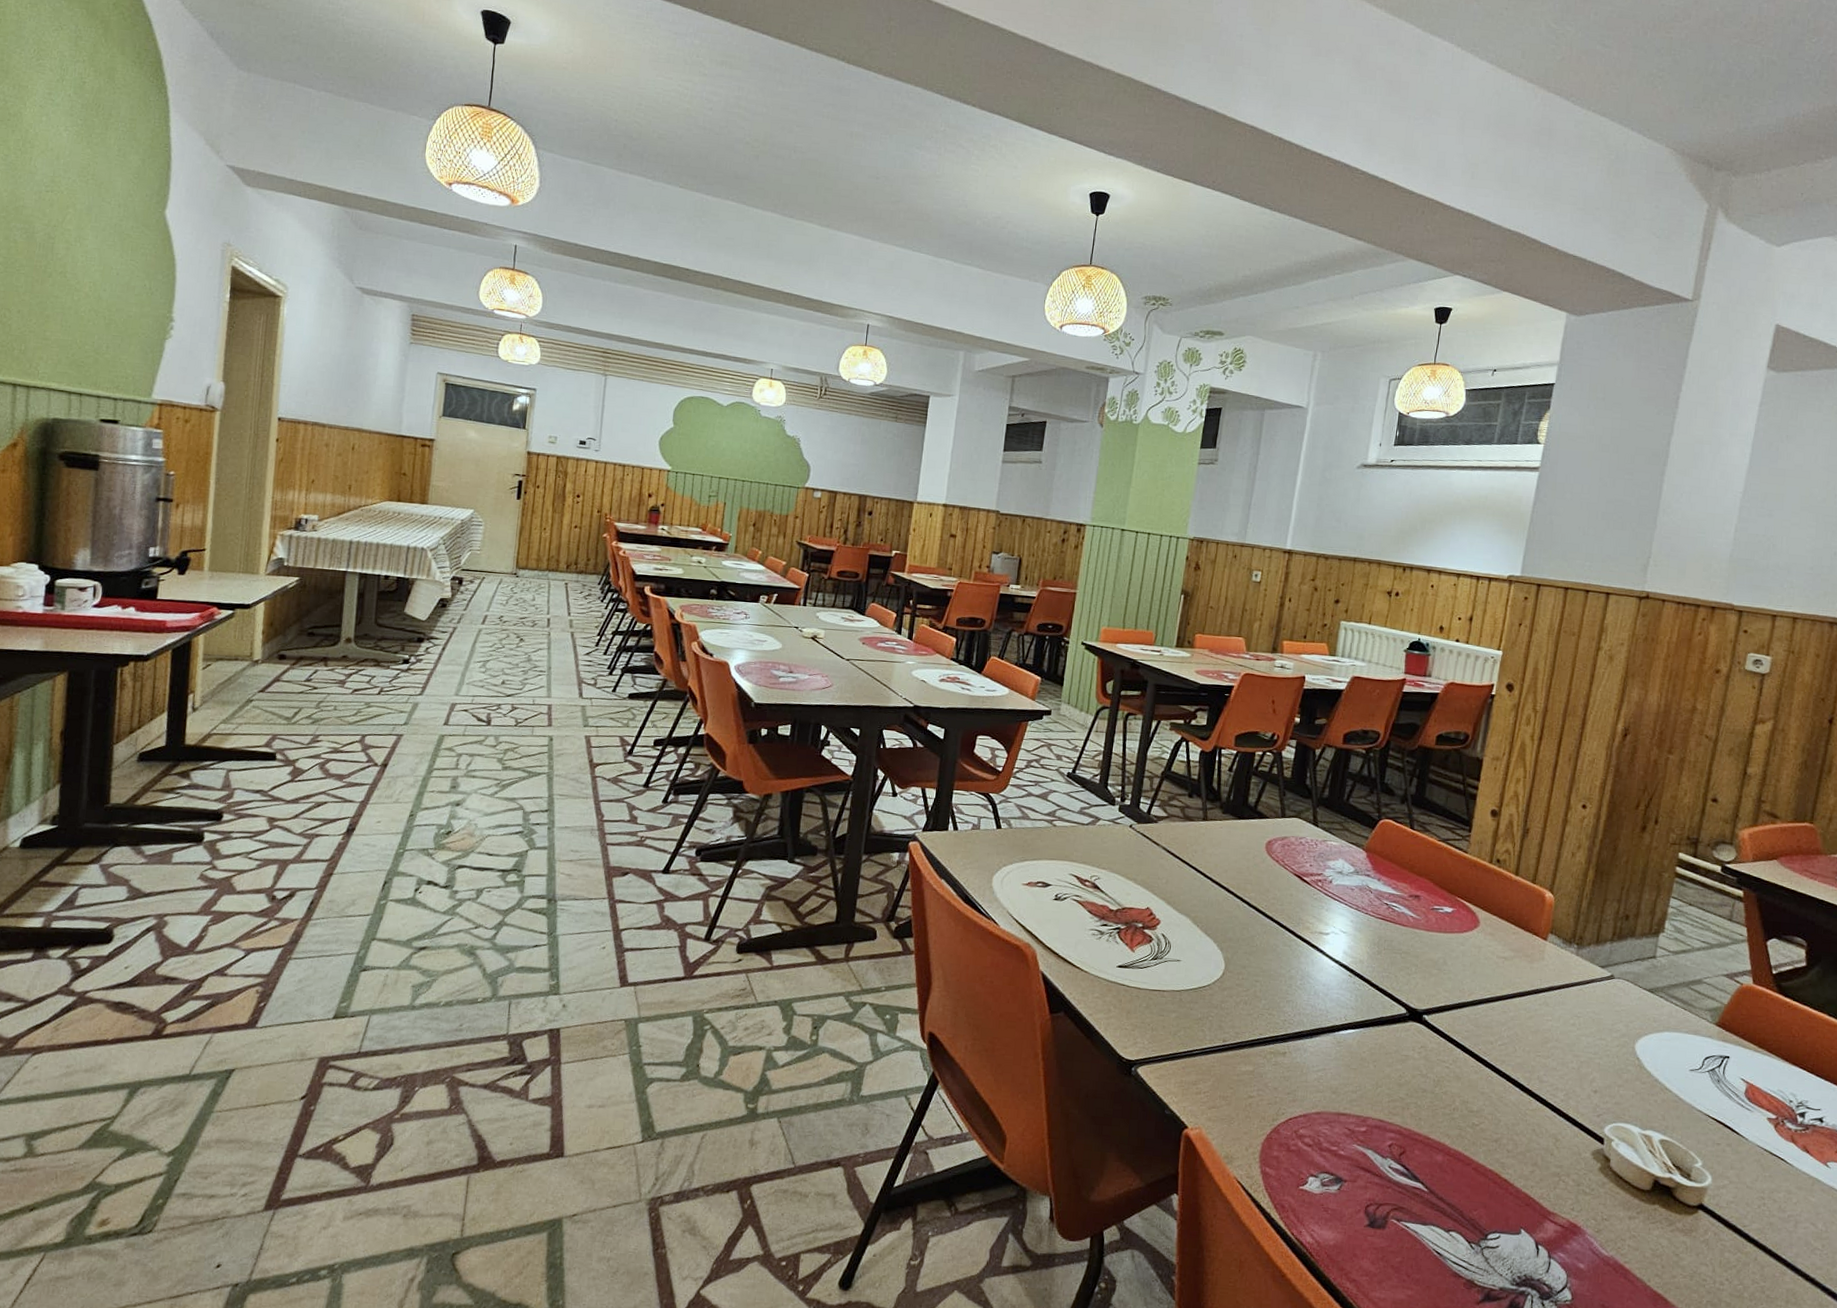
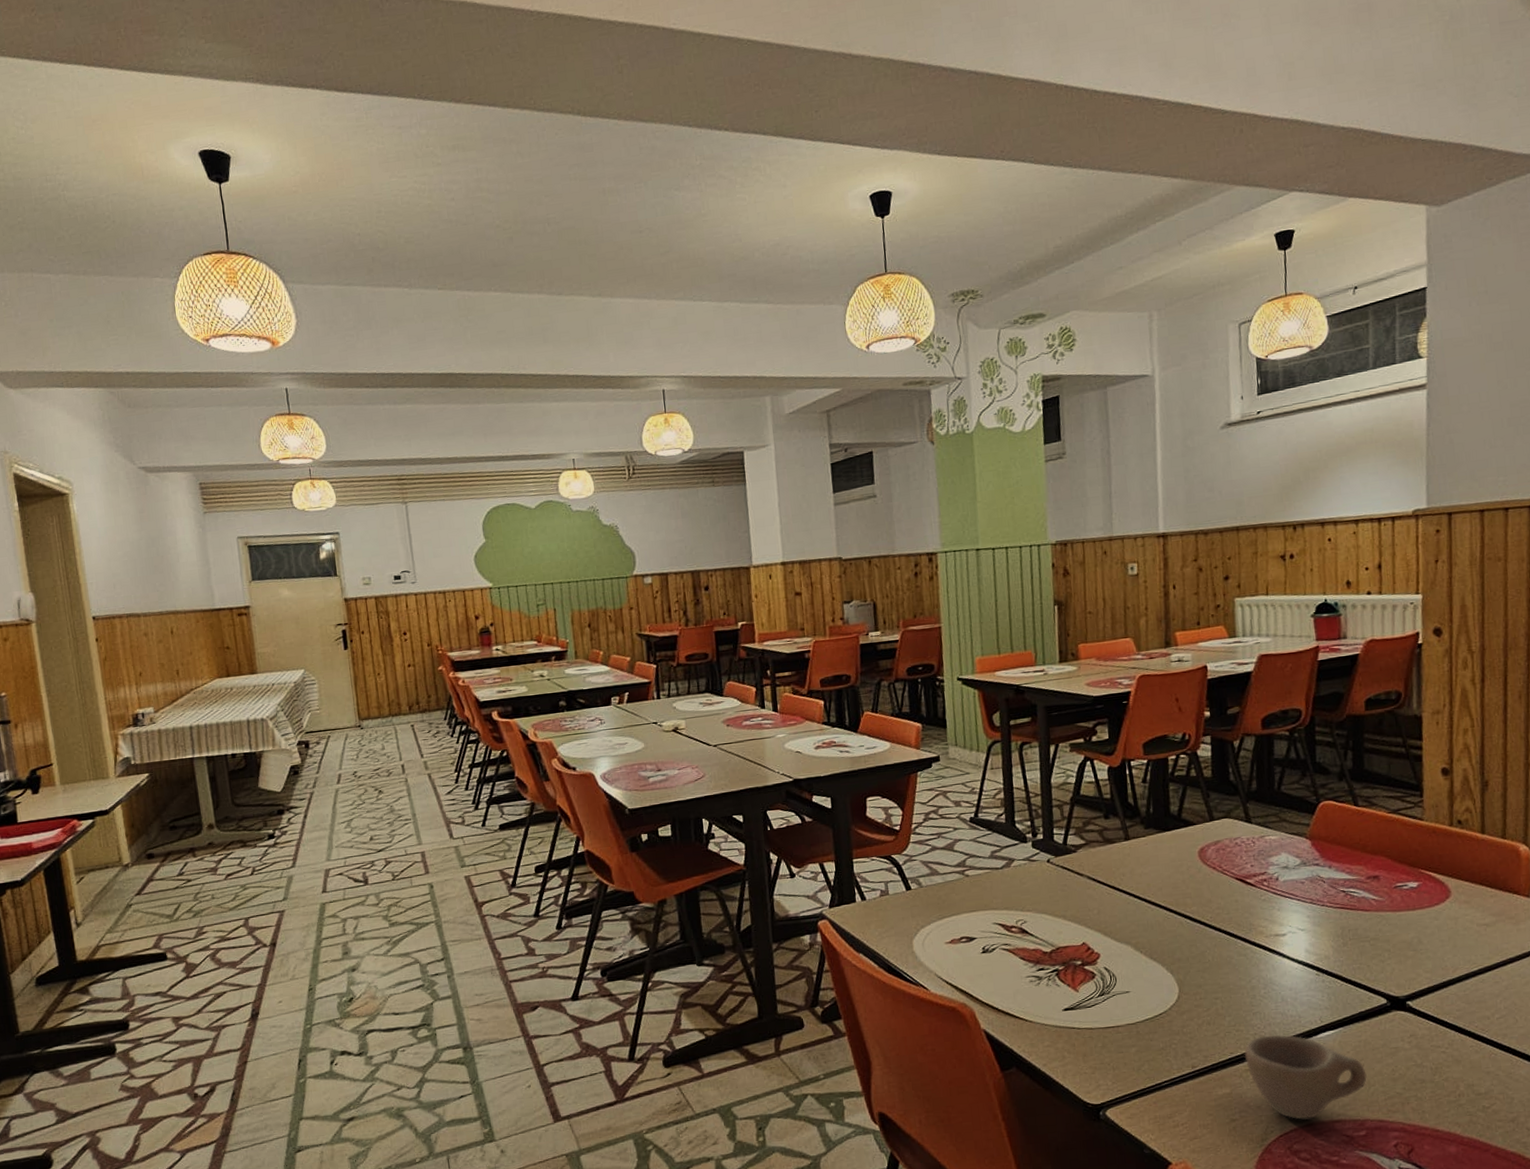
cup: none [1271,1023,1377,1108] -> present [1244,1034,1367,1120]

